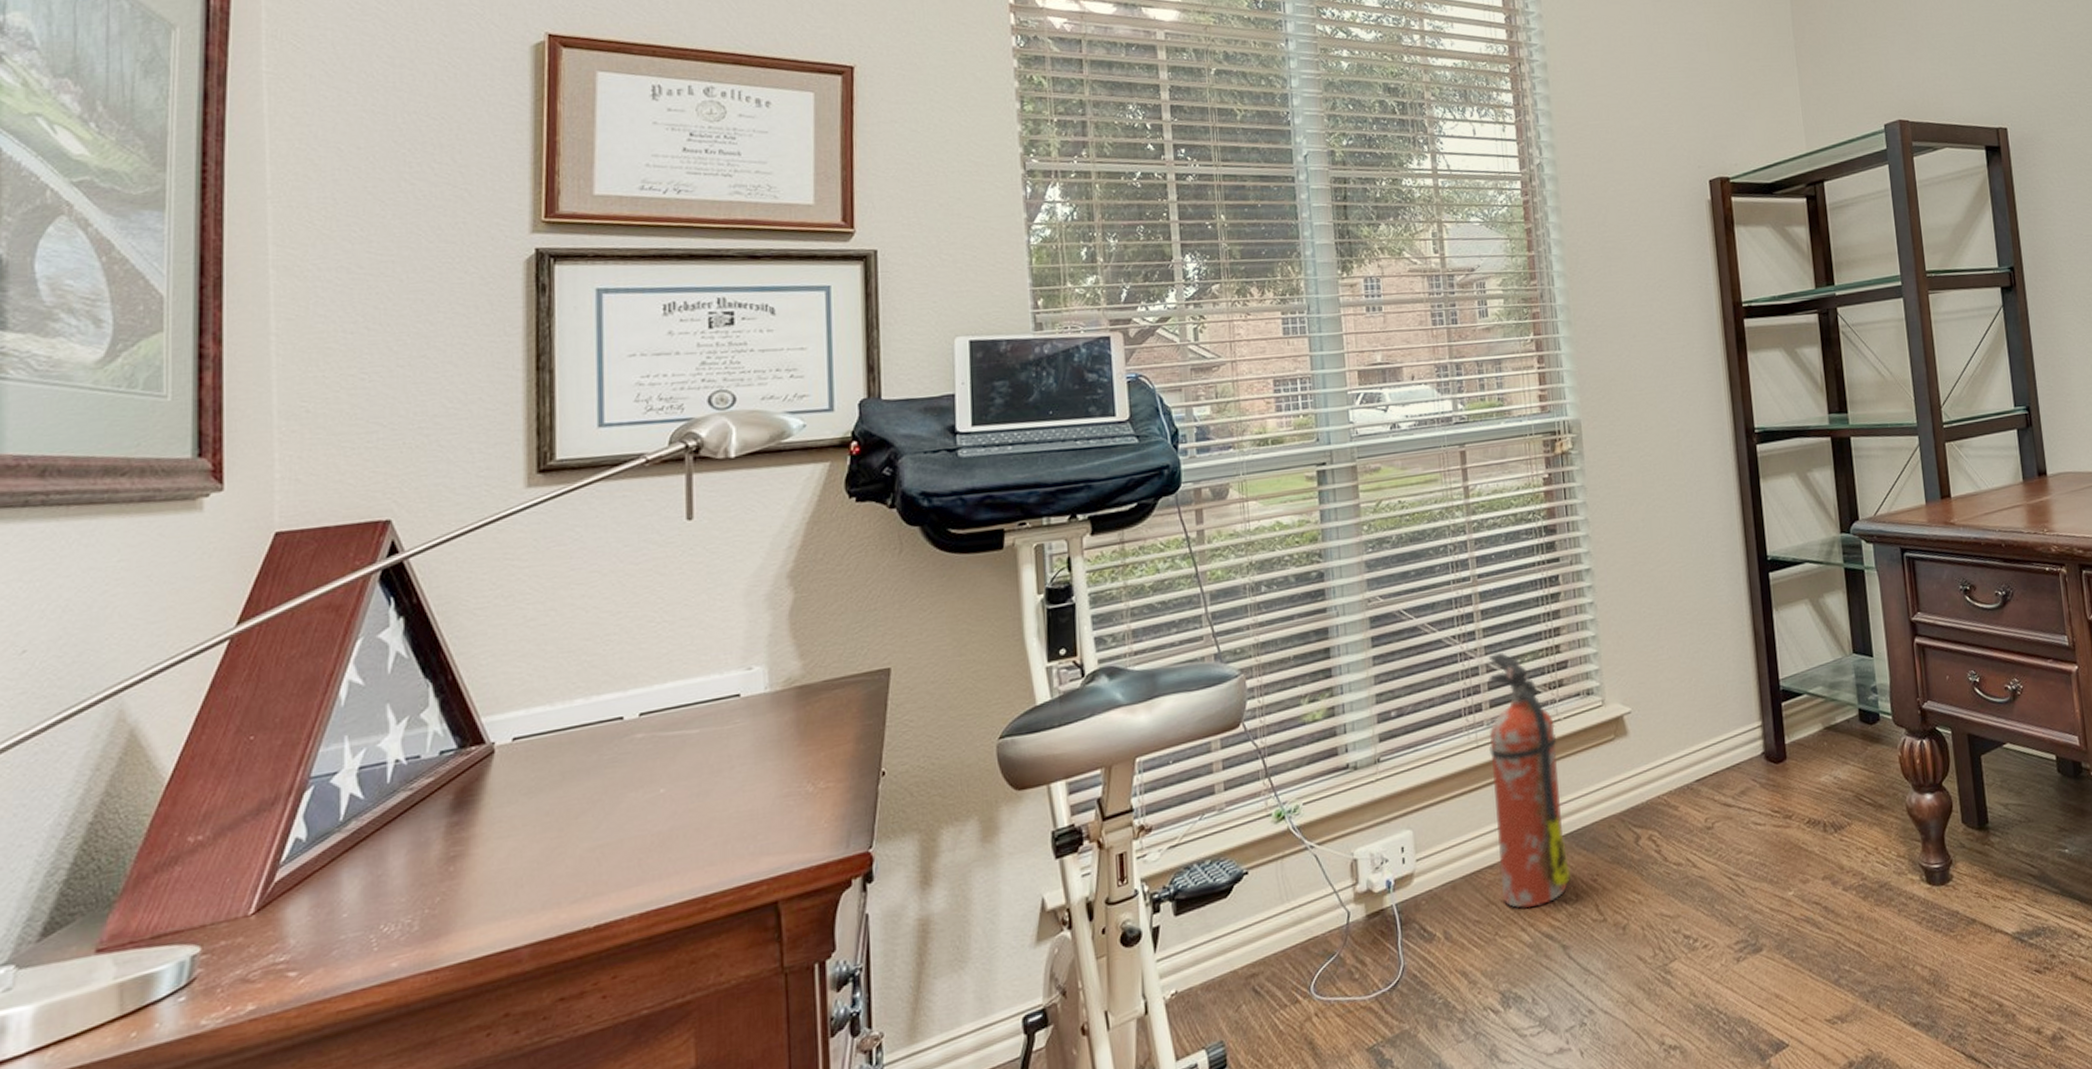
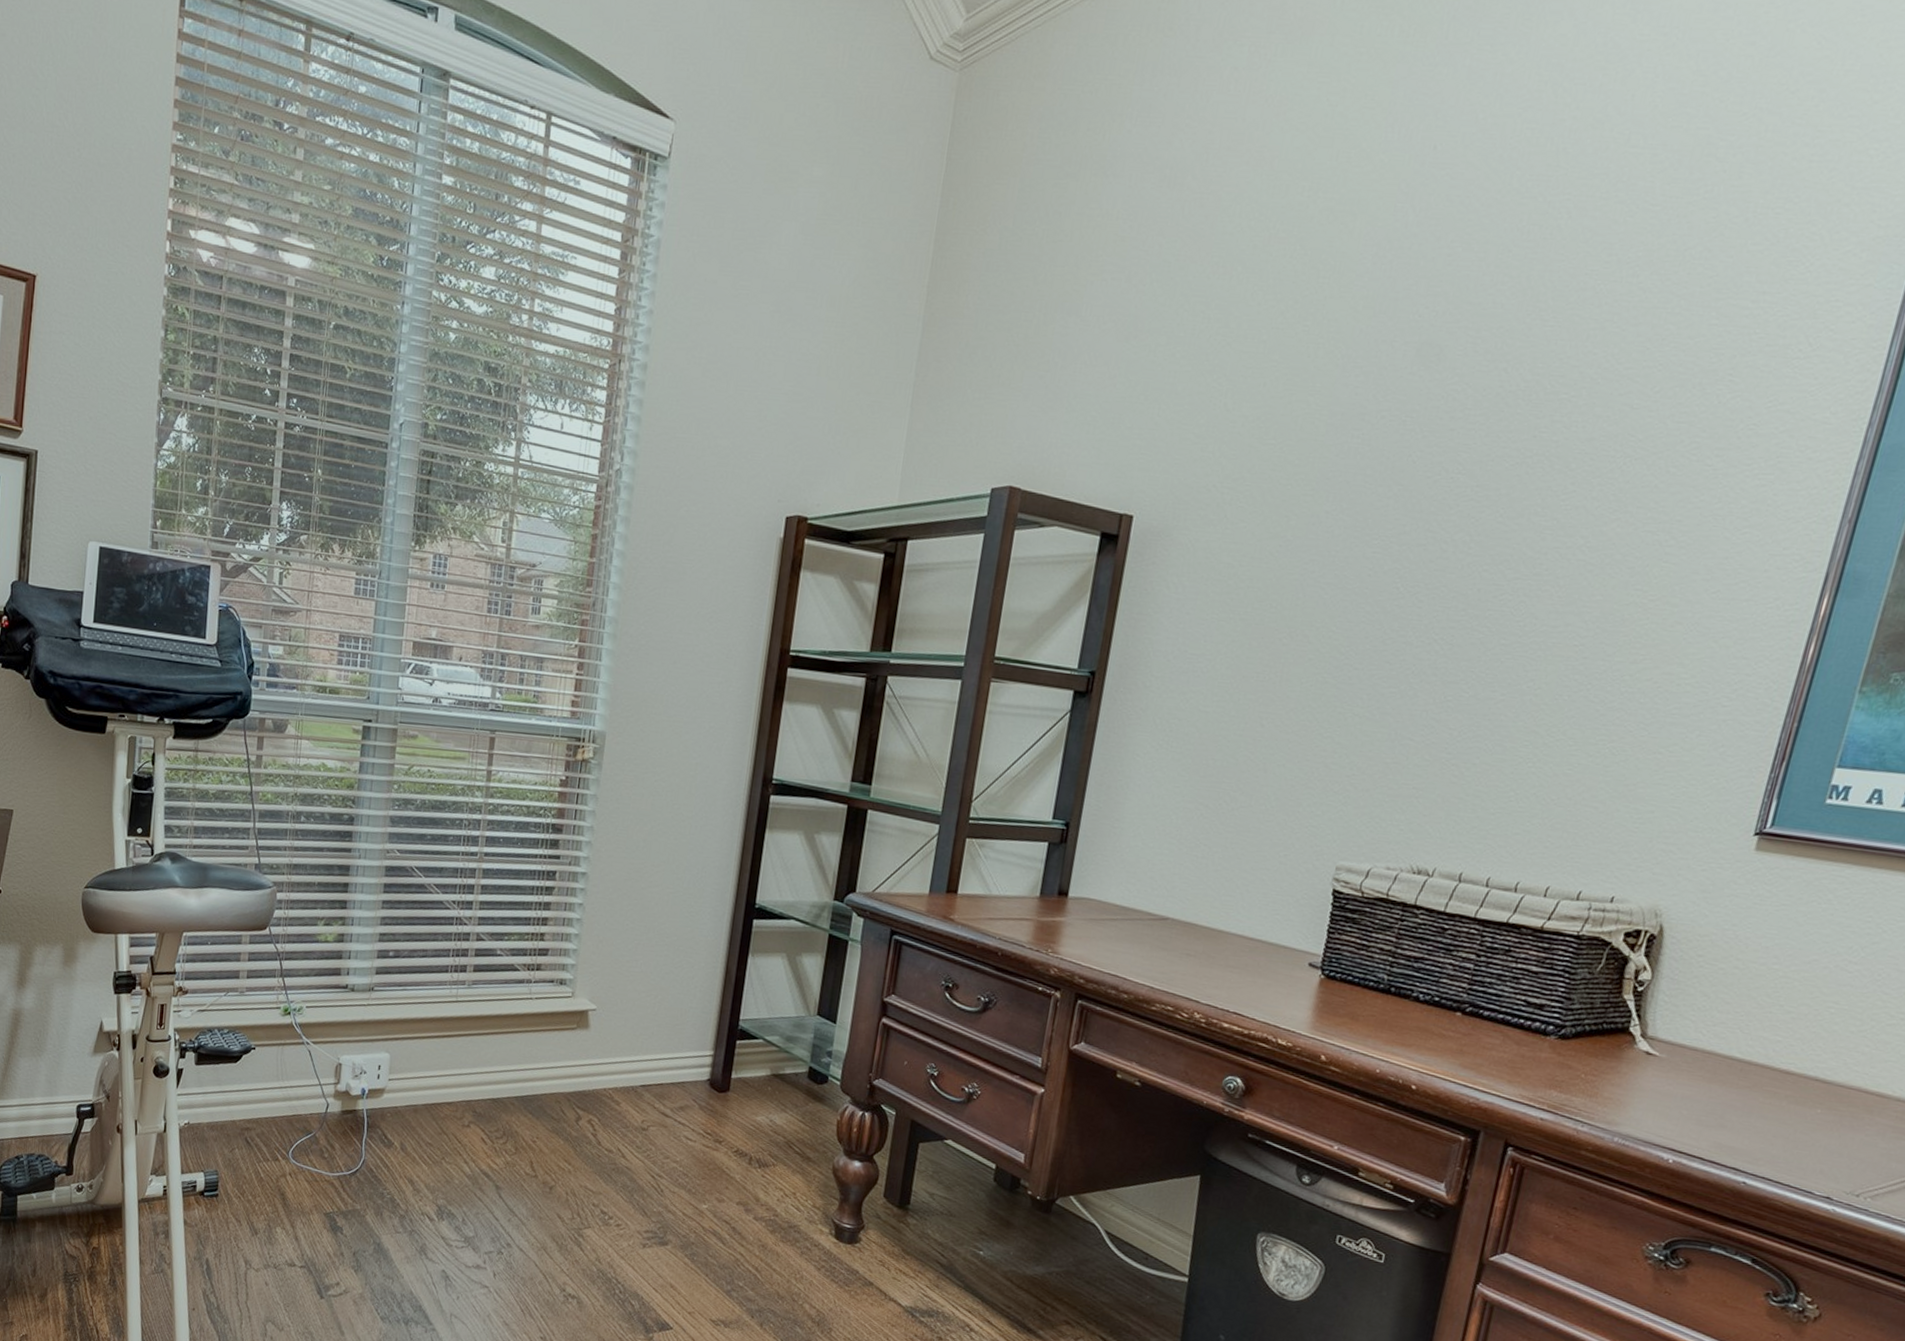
fire extinguisher: present [1488,652,1570,909] -> none [454,925,526,1148]

